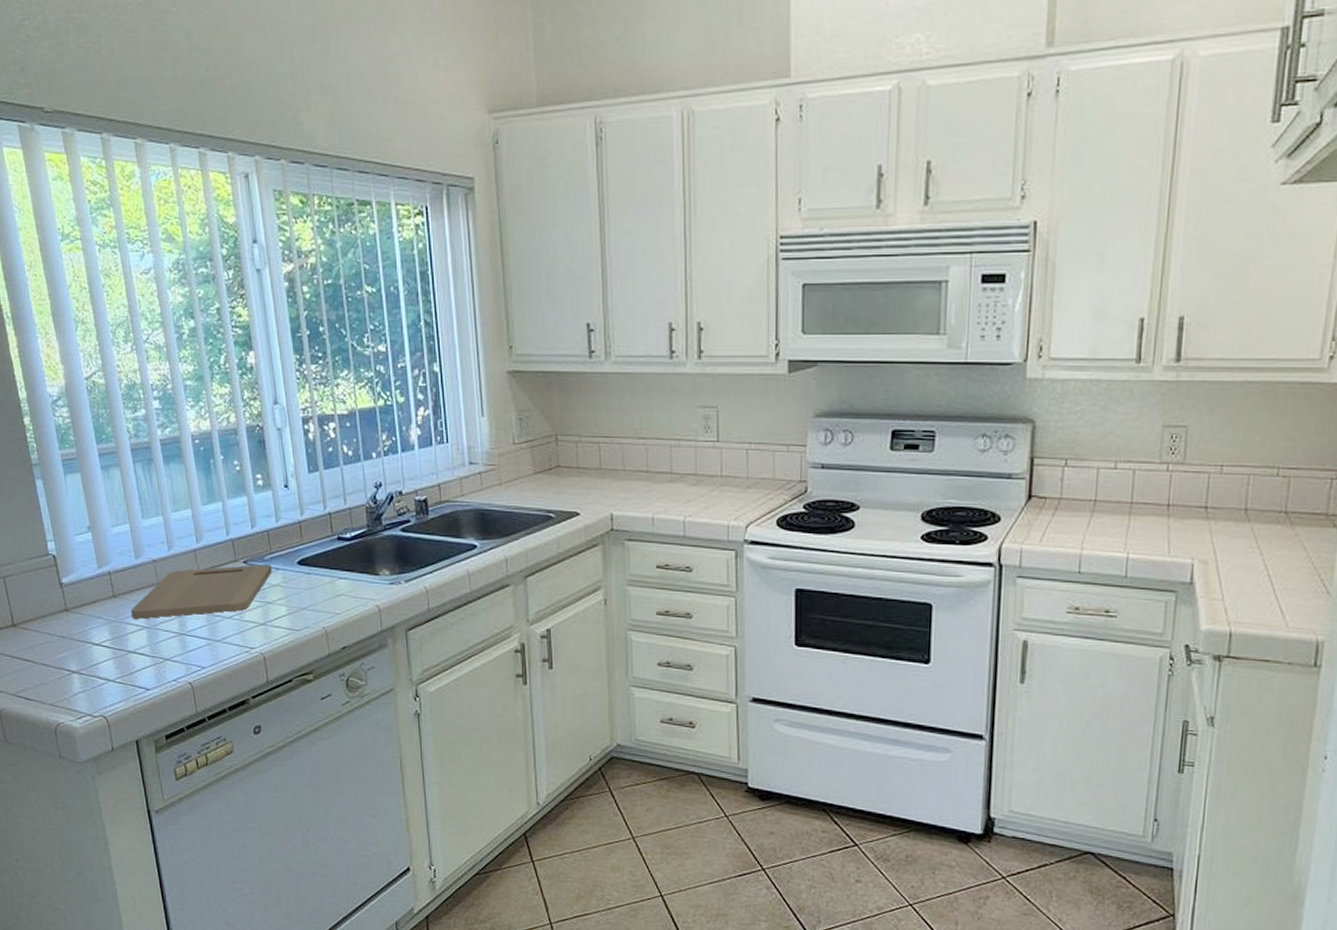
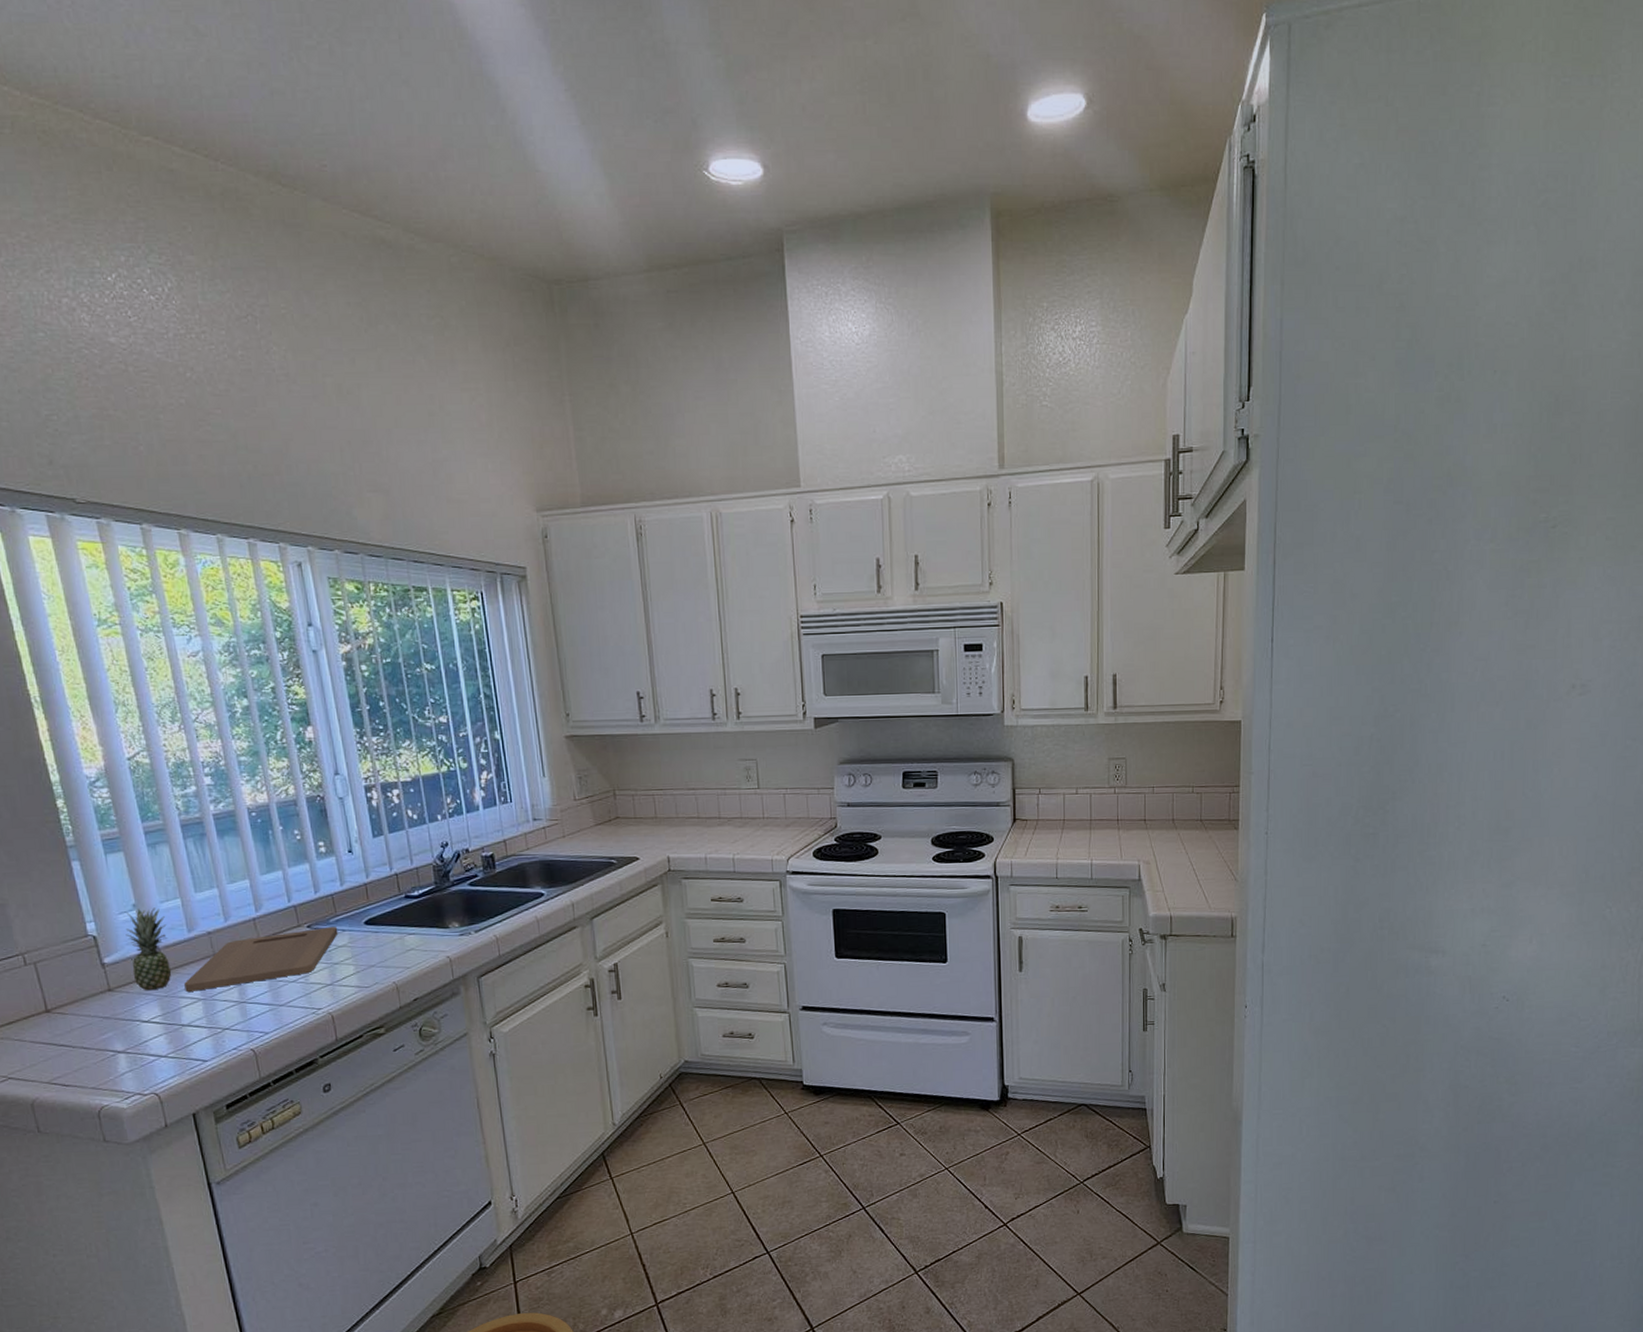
fruit: none [81,531,120,614] -> present [125,907,172,991]

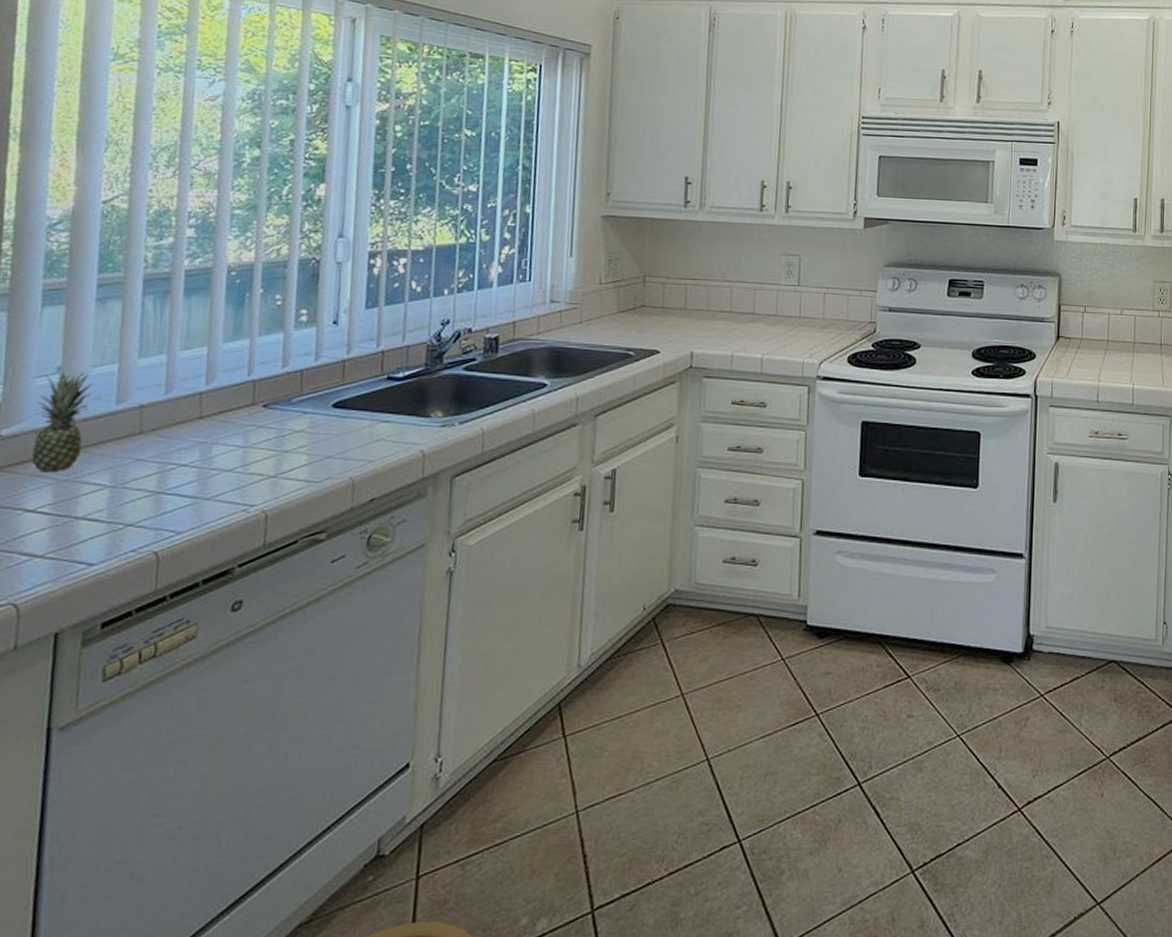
cutting board: present [184,927,339,992] -> none [91,408,299,476]

